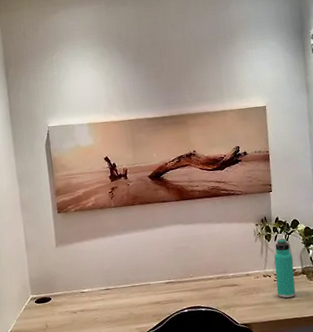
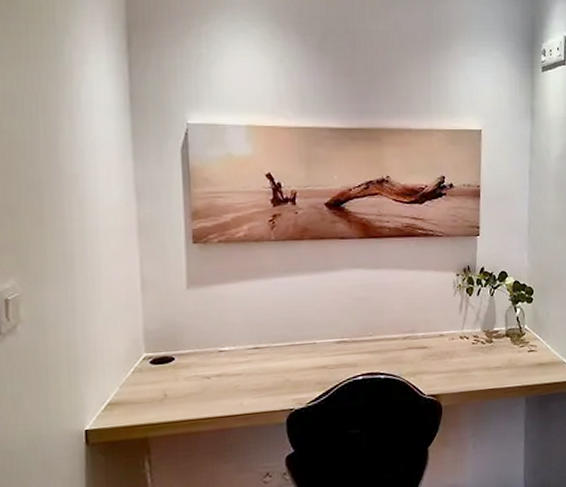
thermos bottle: present [274,238,296,299] -> none [474,292,497,365]

